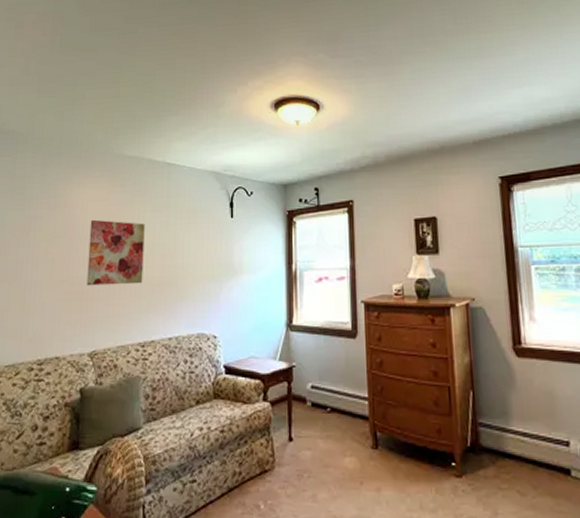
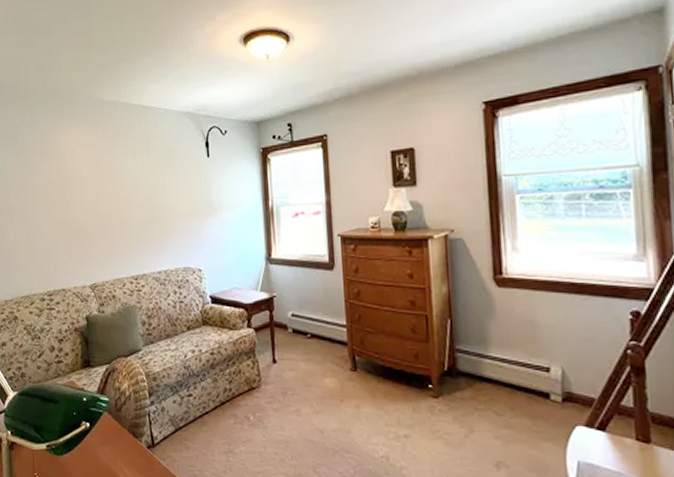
wall art: present [86,219,145,286] -> none [79,164,131,226]

